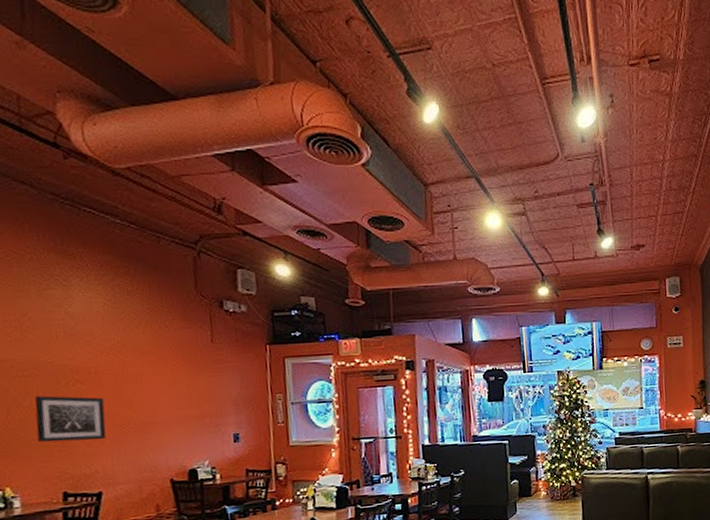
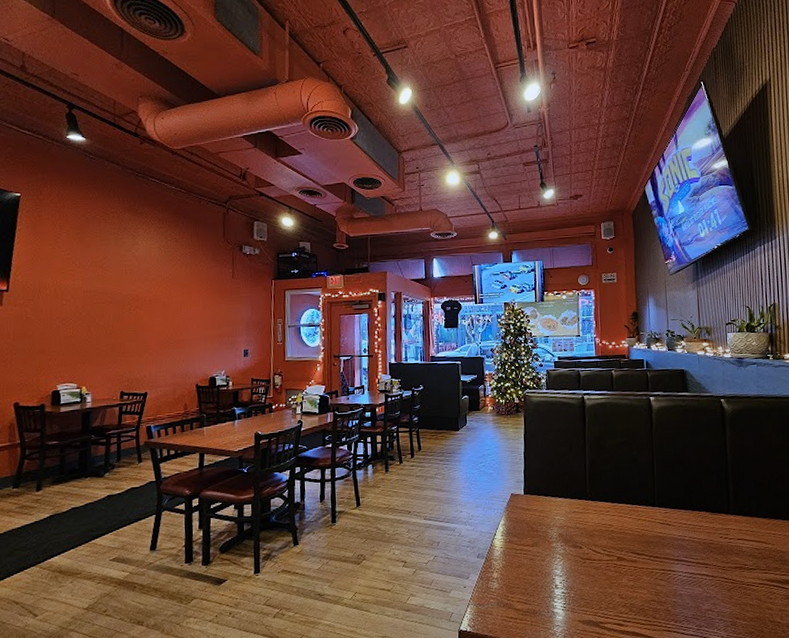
wall art: present [34,395,106,443] -> none [106,317,154,353]

